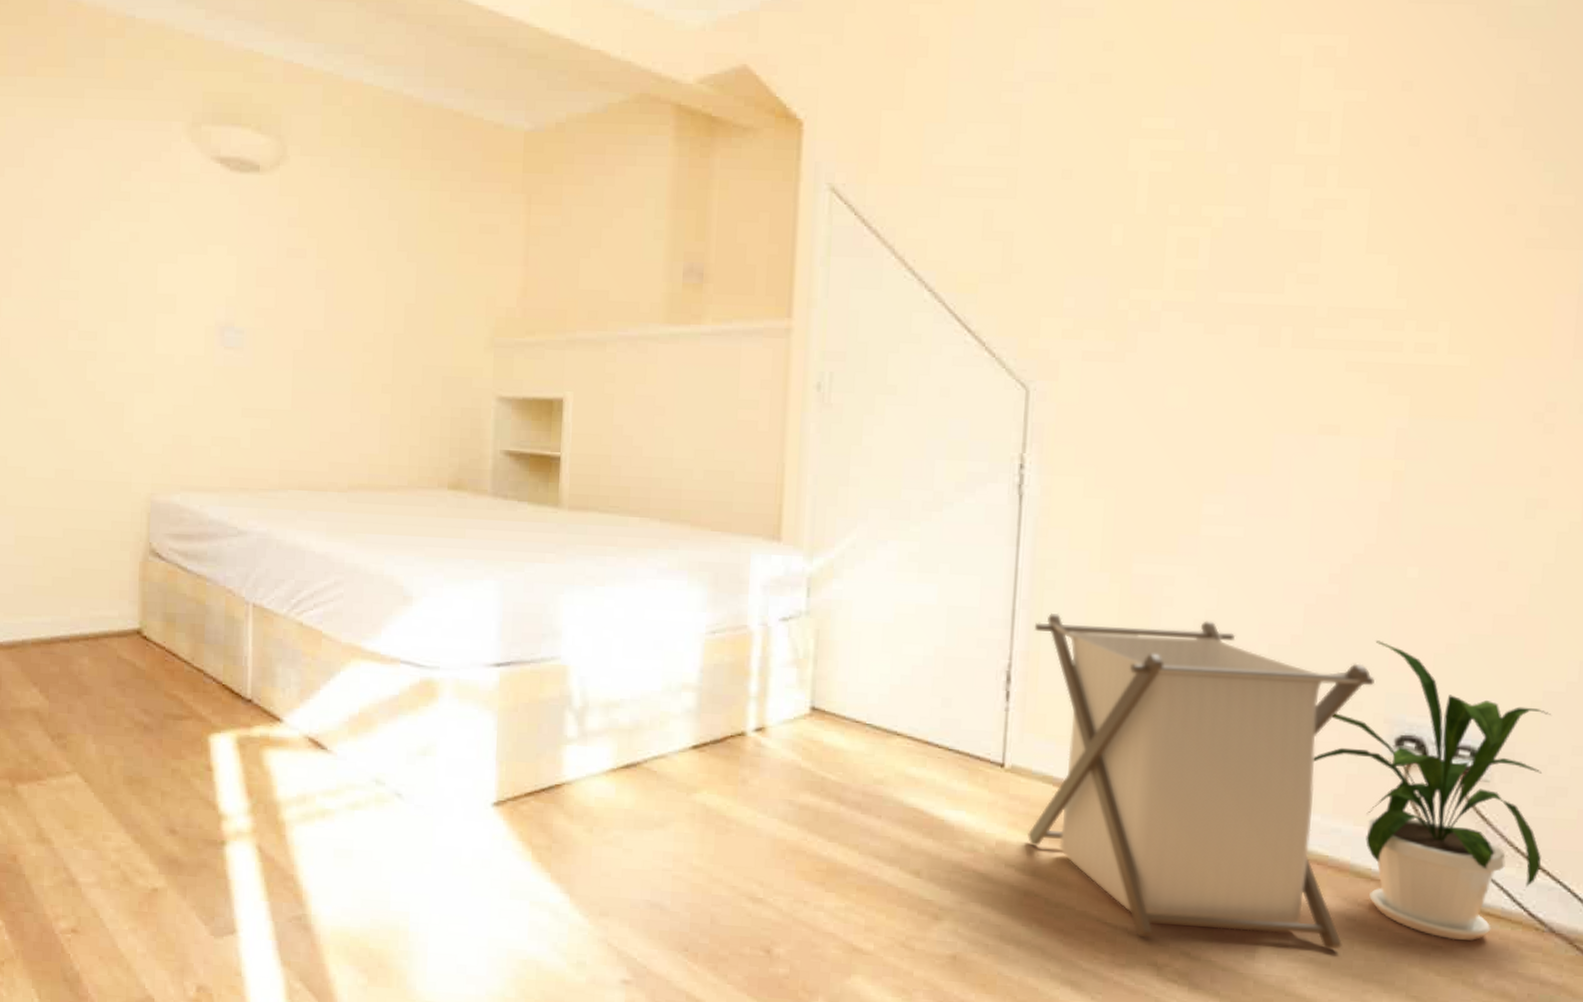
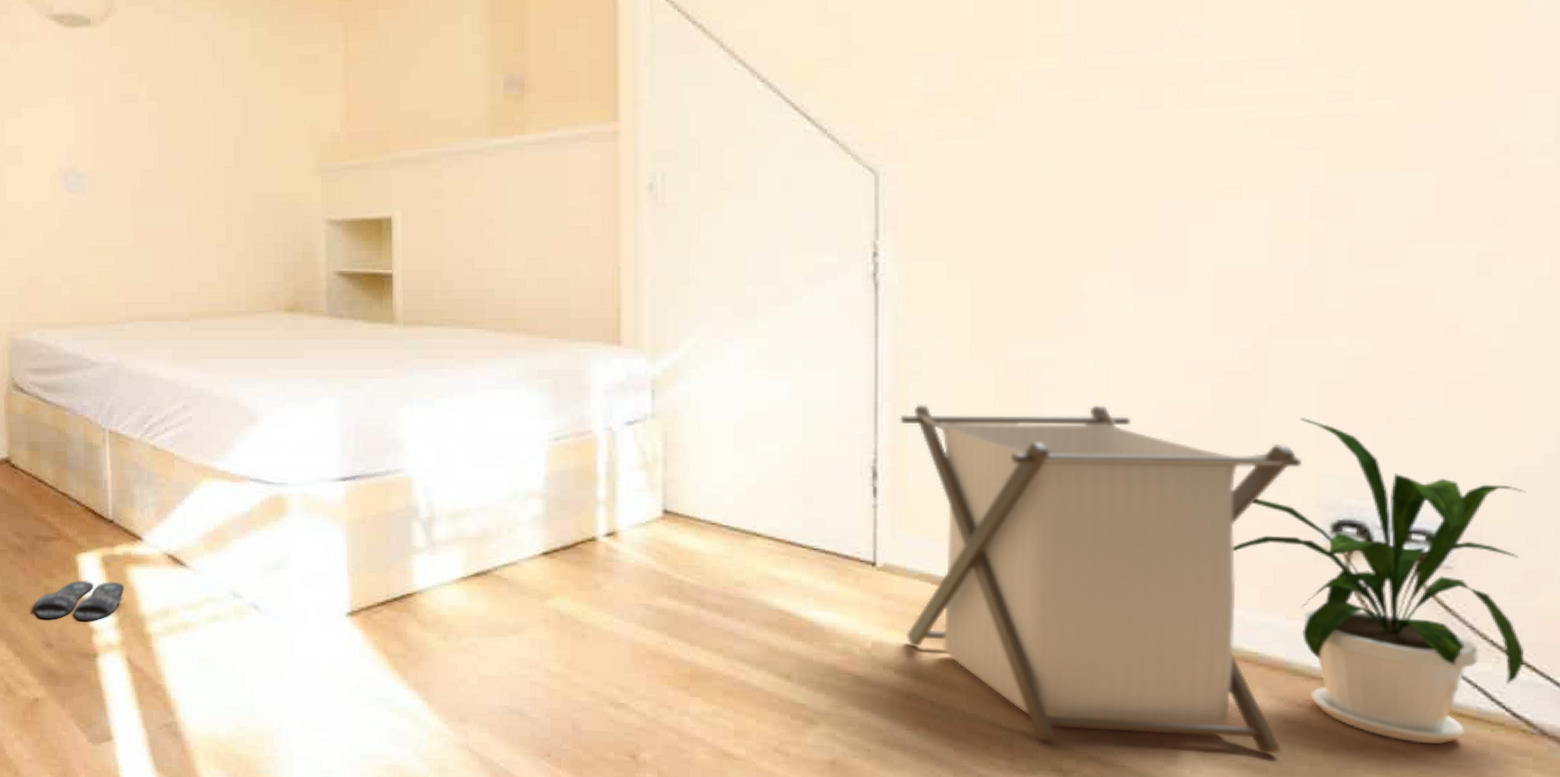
slippers: none [158,762,260,807] -> present [34,579,125,622]

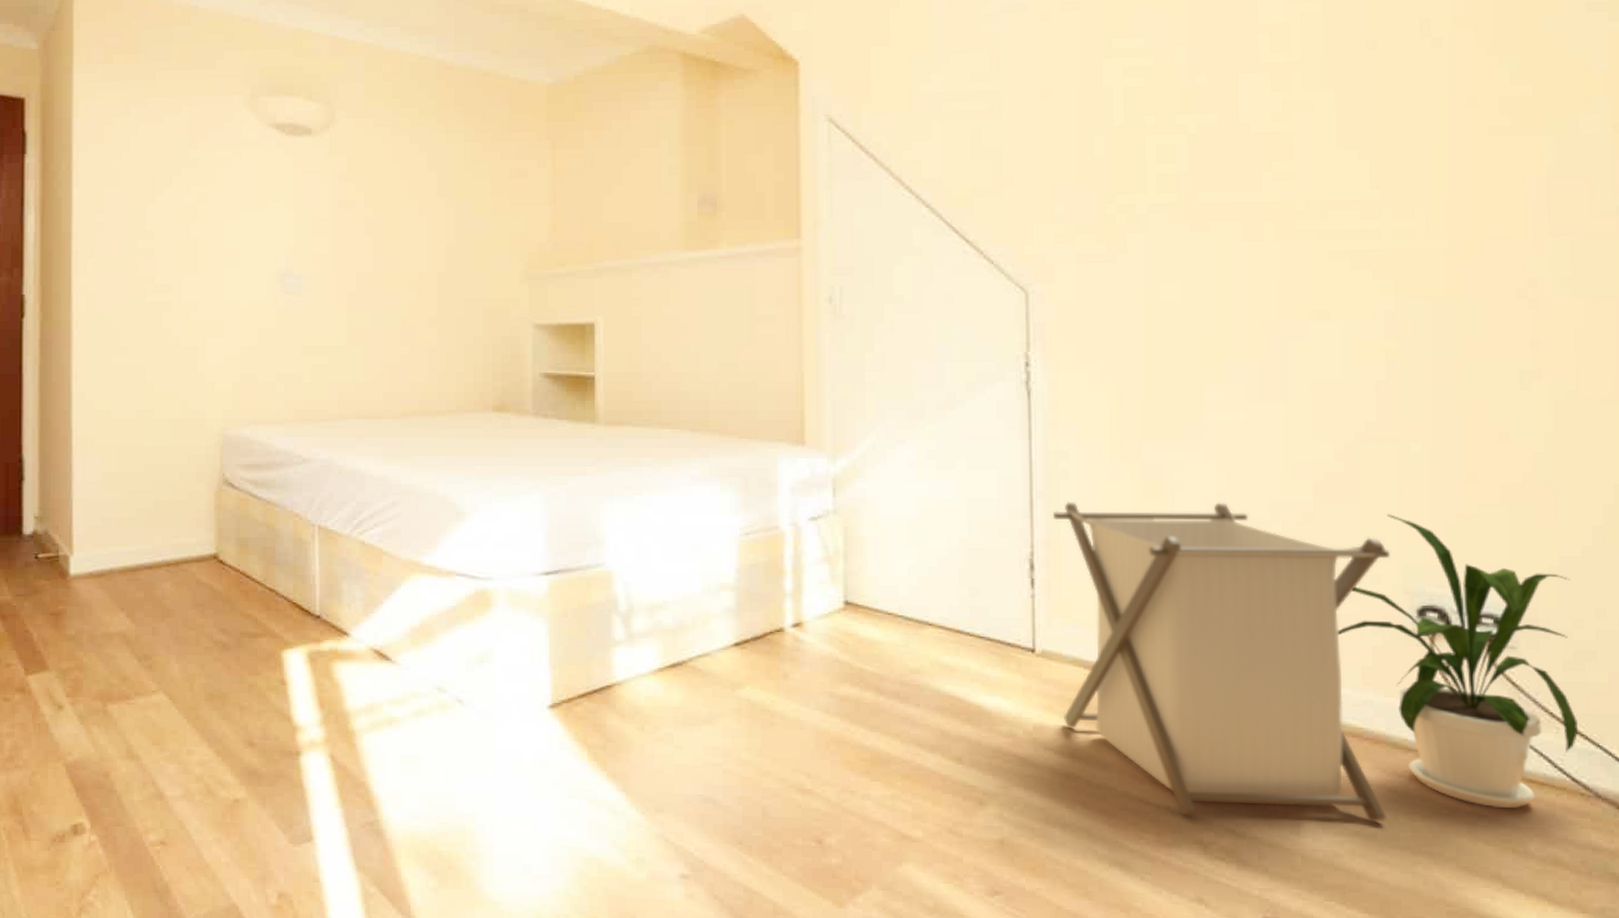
slippers: present [34,579,125,622] -> none [237,676,330,719]

